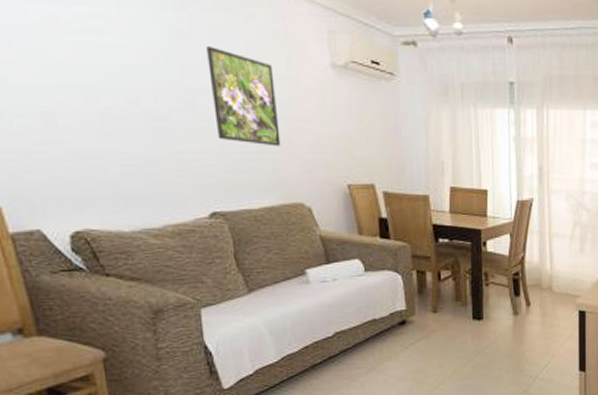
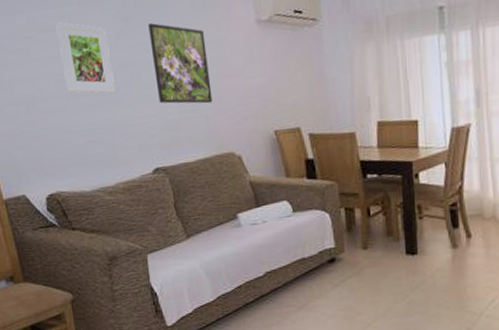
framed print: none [85,24,164,119] -> present [56,22,115,94]

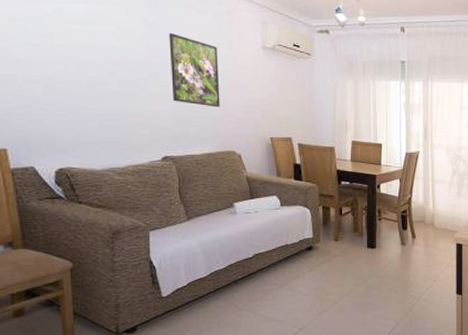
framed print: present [56,22,115,94] -> none [82,17,133,86]

